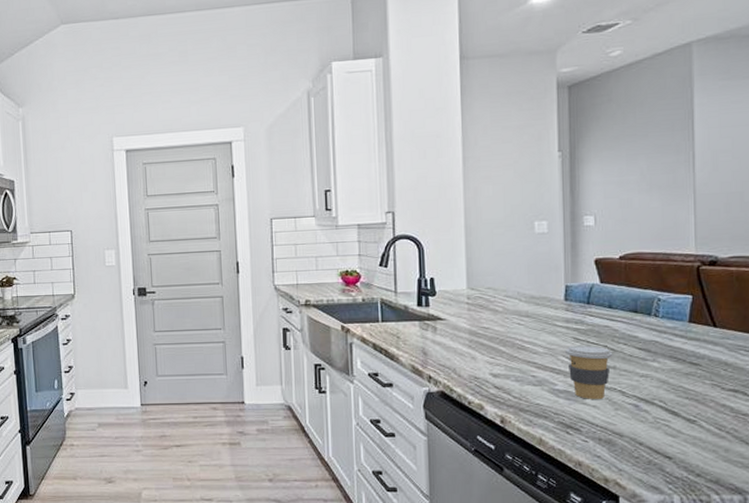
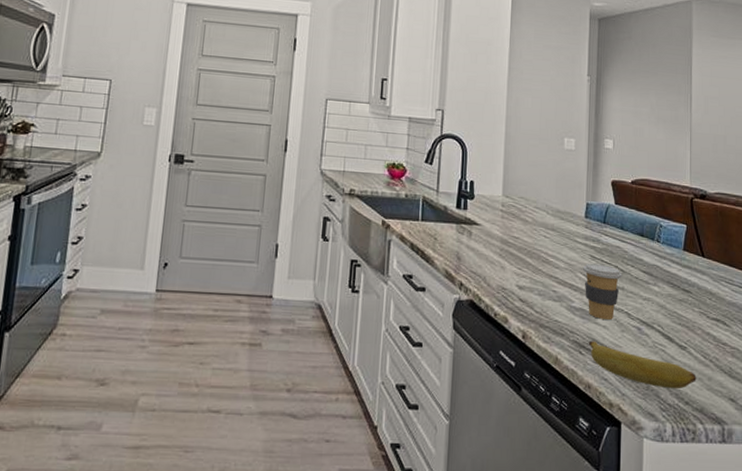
banana: none [576,421,710,462] -> present [588,341,697,389]

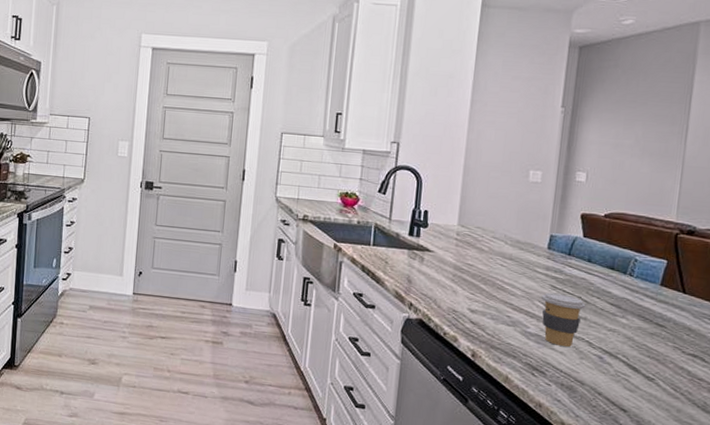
banana: present [588,341,697,389] -> none [542,364,663,417]

